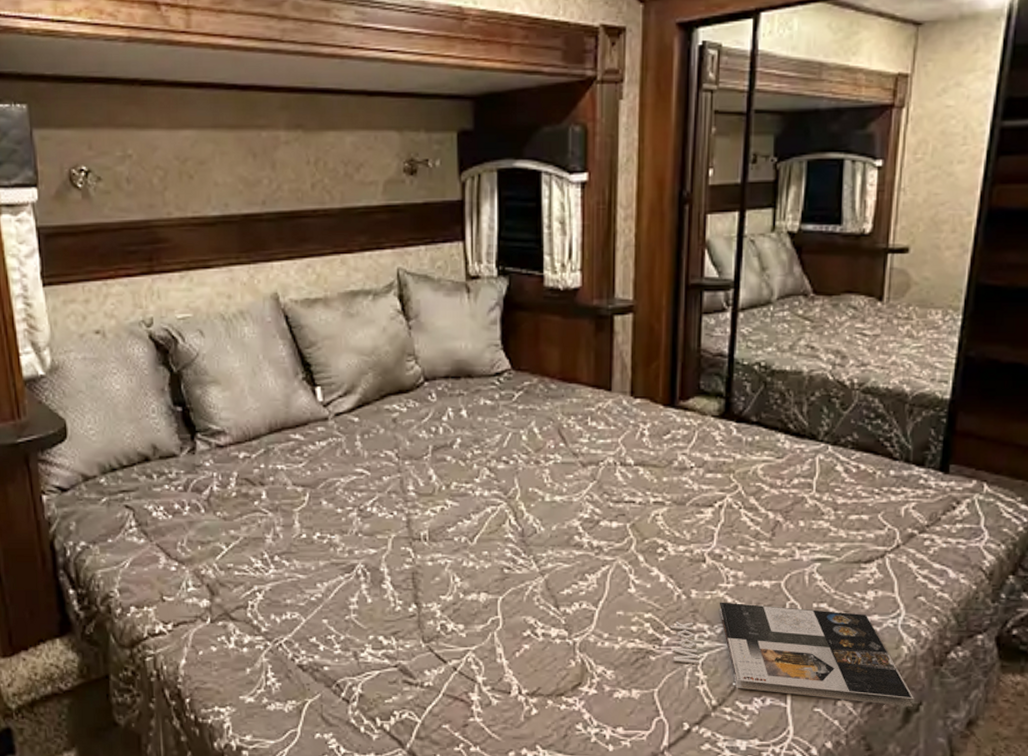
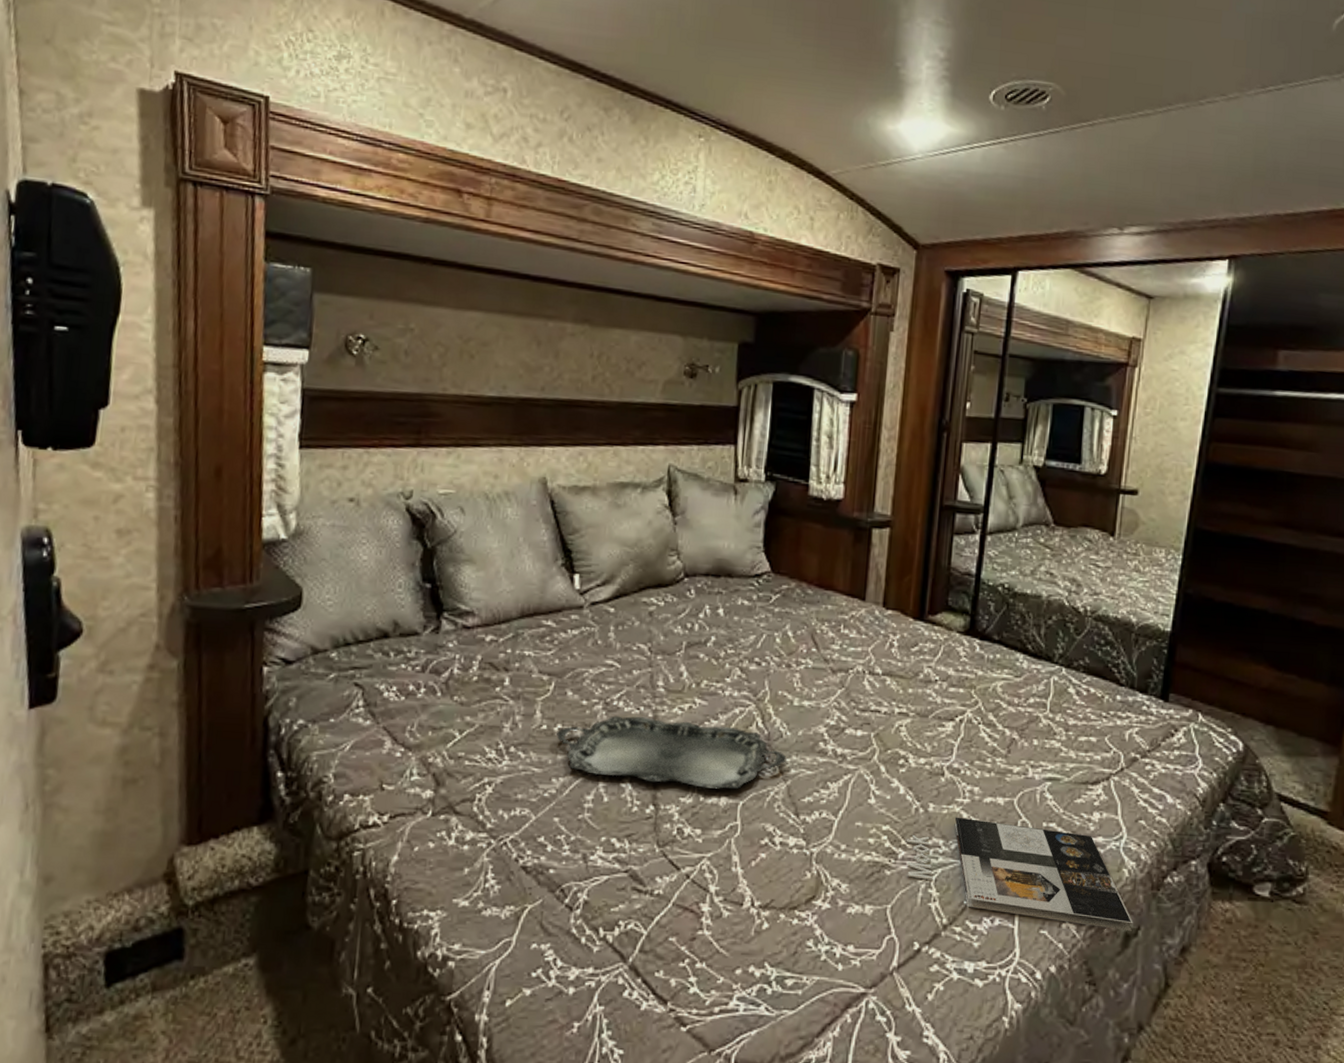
serving tray: none [316,521,542,586] -> present [556,715,787,790]

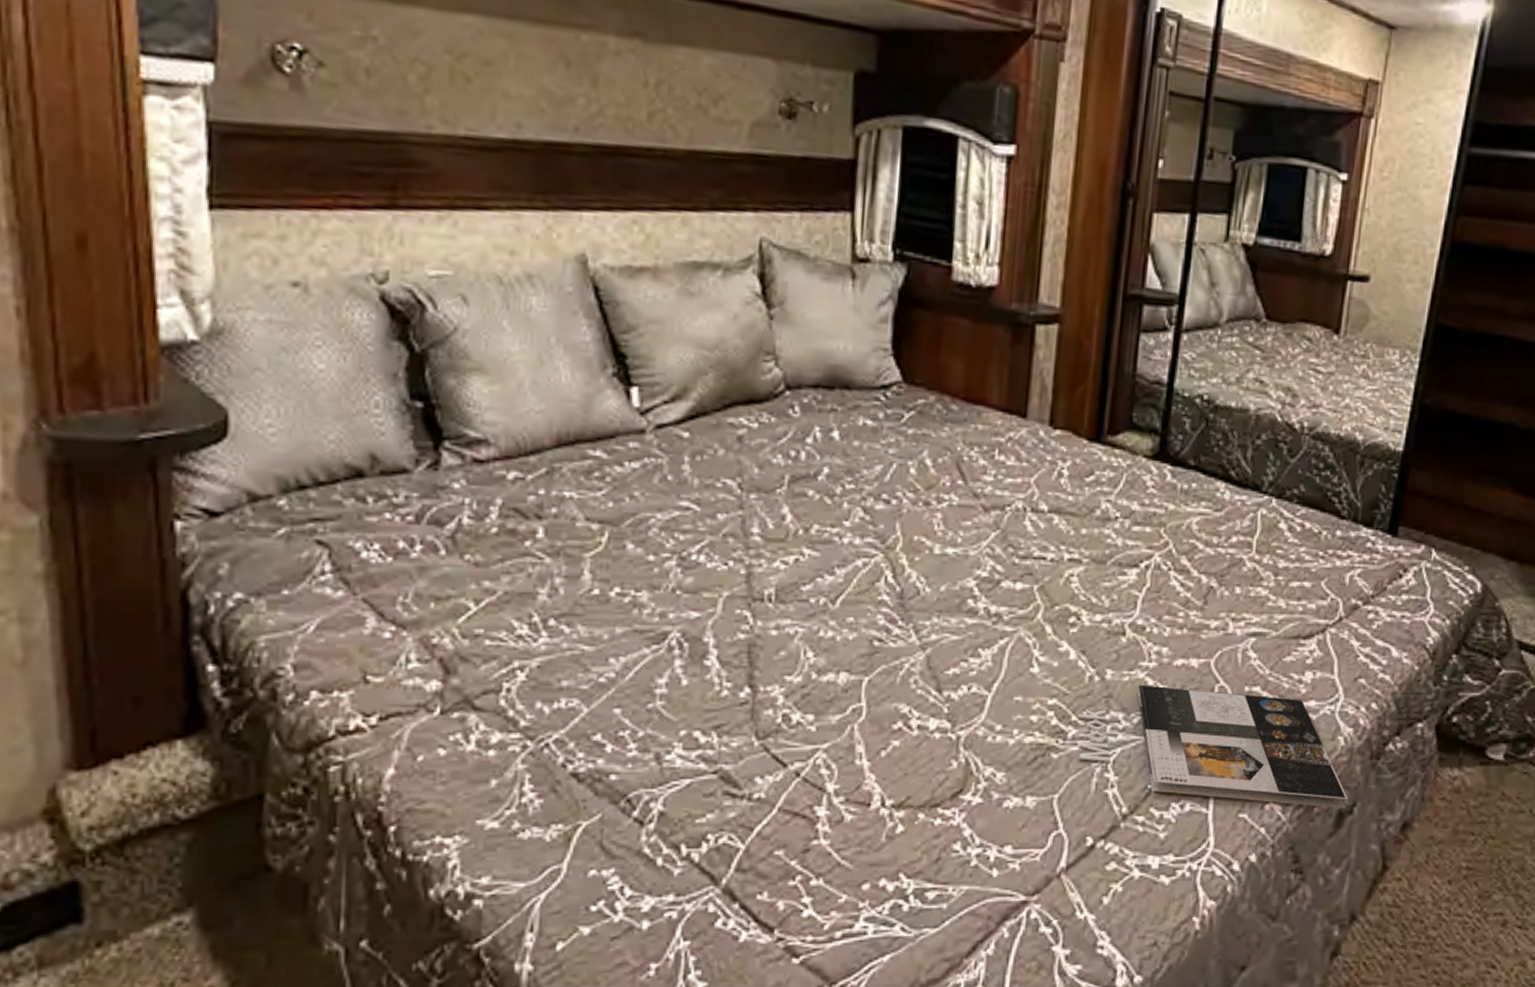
serving tray: present [556,715,787,790] -> none [613,573,925,663]

